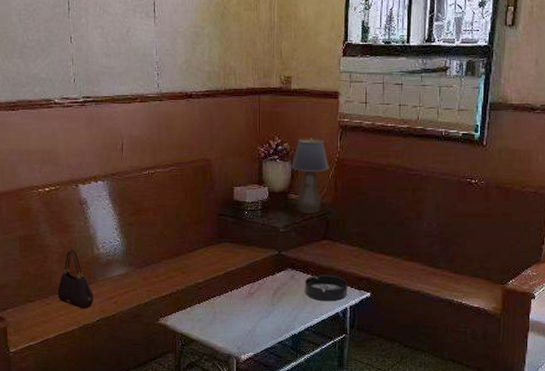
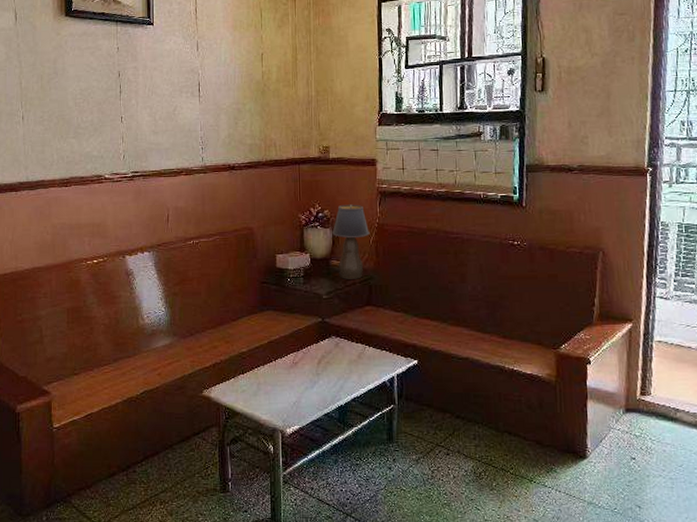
handbag: present [57,250,94,309] -> none [102,321,138,381]
ashtray: present [305,275,348,302] -> none [350,342,394,370]

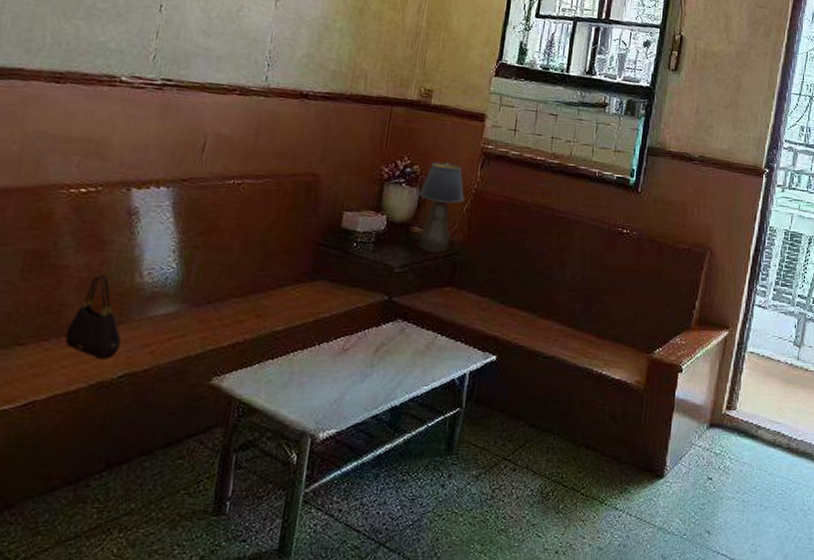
handbag: none [102,321,138,381] -> present [65,275,121,359]

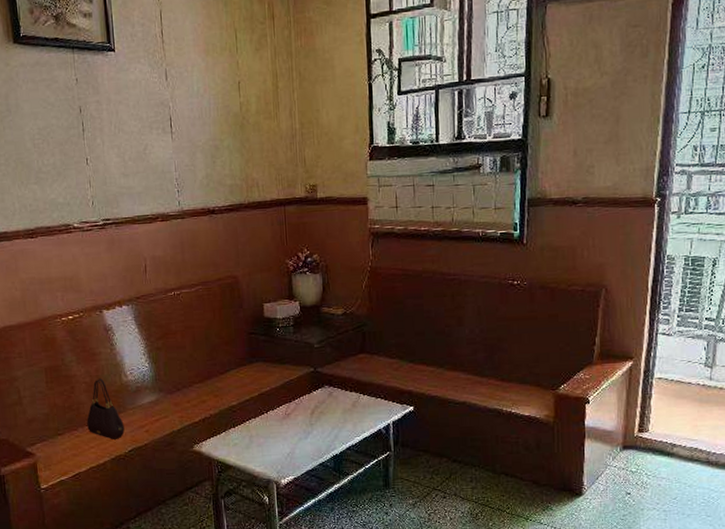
table lamp: present [418,161,465,253] -> none [322,247,362,327]

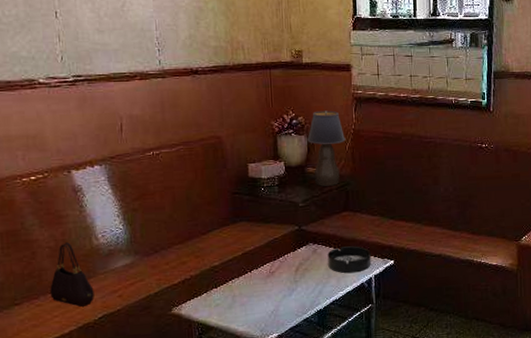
table lamp: none [322,247,362,327] -> present [307,110,346,186]
ashtray: none [343,390,389,419] -> present [328,246,371,274]

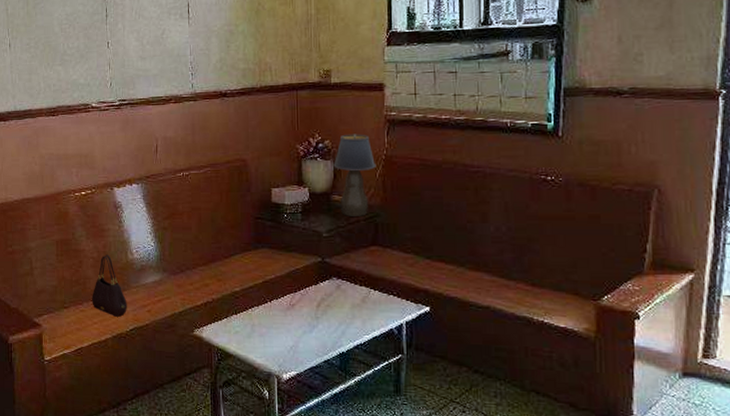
ashtray: present [328,246,371,274] -> none [352,285,402,316]

